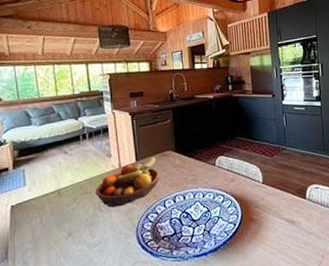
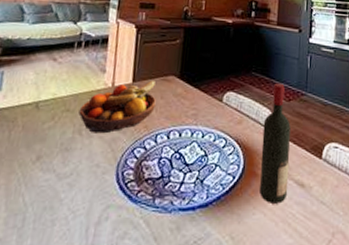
wine bottle: none [253,142,282,240] -> present [259,83,291,204]

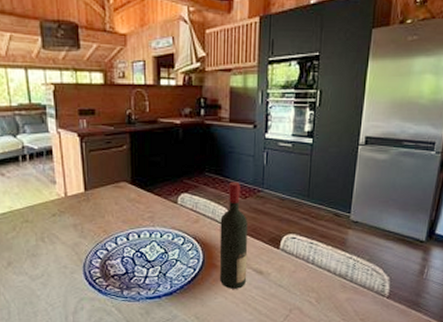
fruit bowl: present [78,81,156,134] -> none [38,188,111,240]

